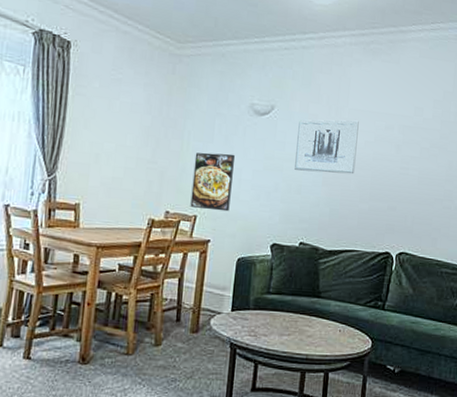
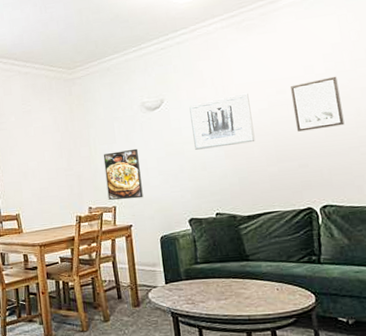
wall art: none [394,123,441,176] -> present [291,76,345,132]

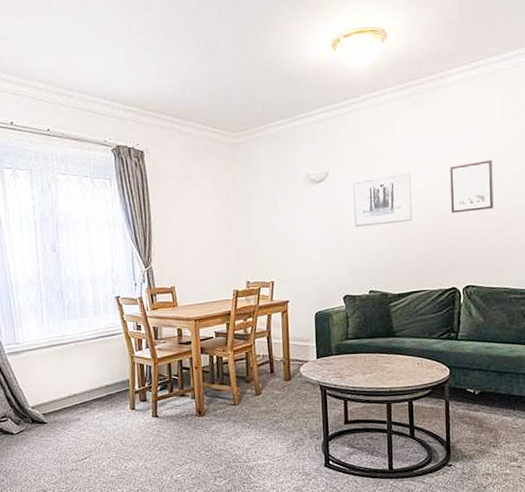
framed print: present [103,148,143,200] -> none [264,222,302,275]

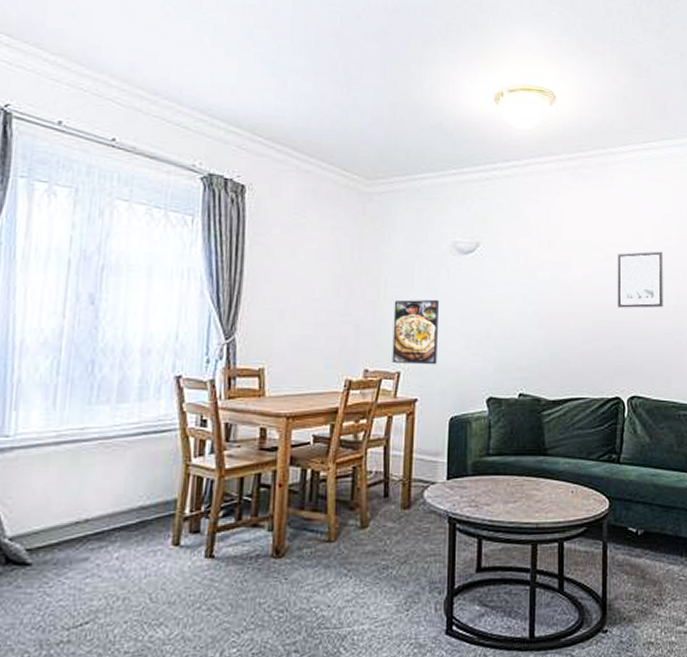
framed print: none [264,222,302,275] -> present [392,299,439,365]
wall art: present [353,171,412,227] -> none [507,252,574,313]

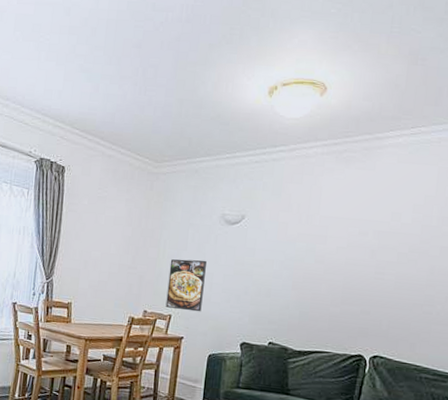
wall art: present [617,251,663,308] -> none [368,229,421,281]

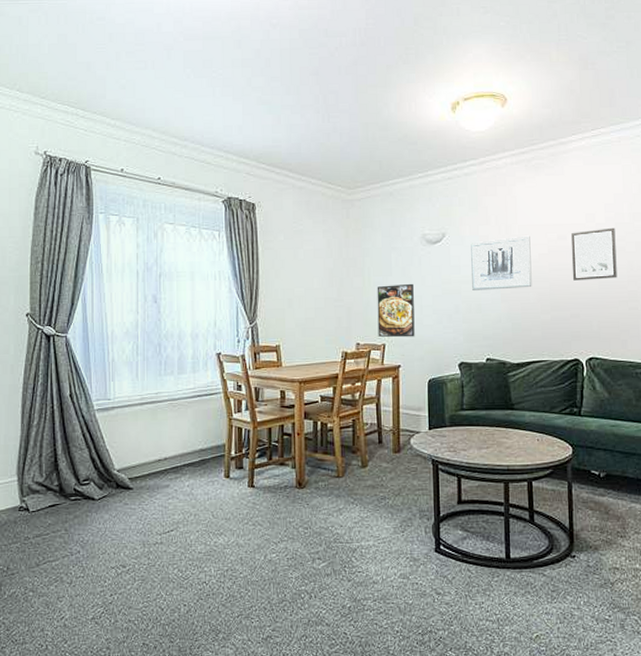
wall art: none [264,227,331,279] -> present [471,235,532,290]
wall art: none [368,229,421,281] -> present [571,227,617,281]

